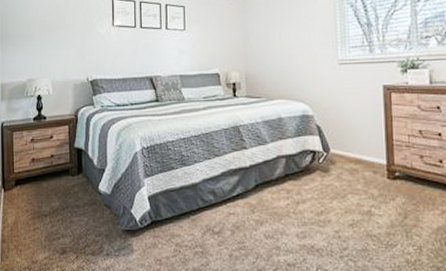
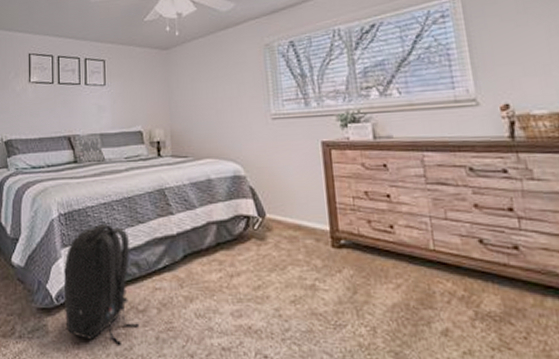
backpack: none [147,156,215,261] -> present [64,223,140,345]

